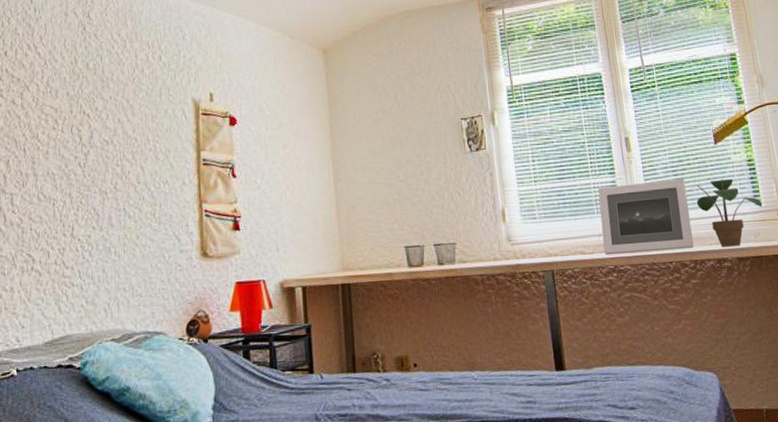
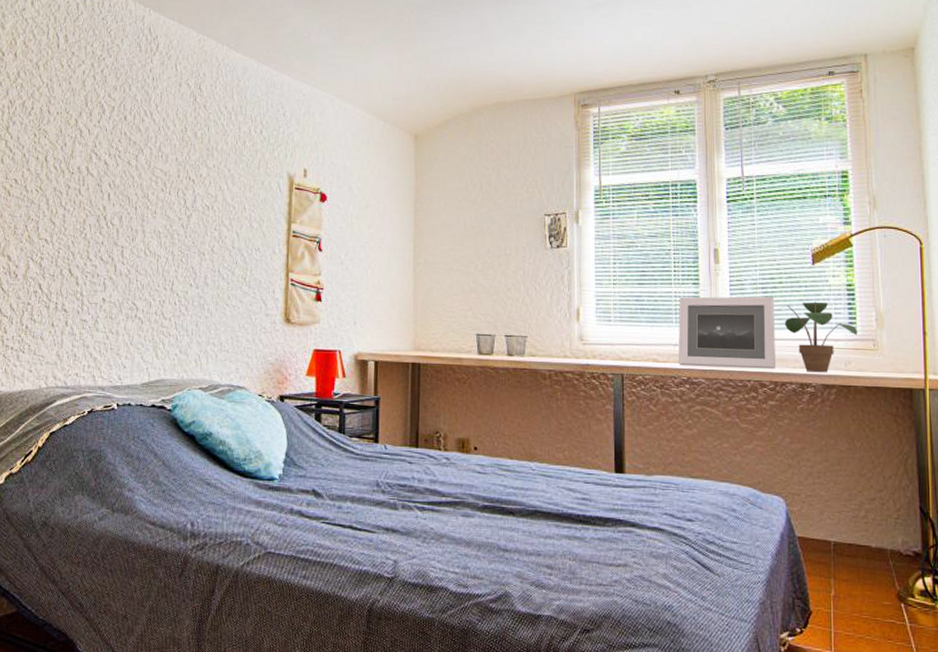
alarm clock: present [185,310,212,342] -> none [265,371,289,401]

